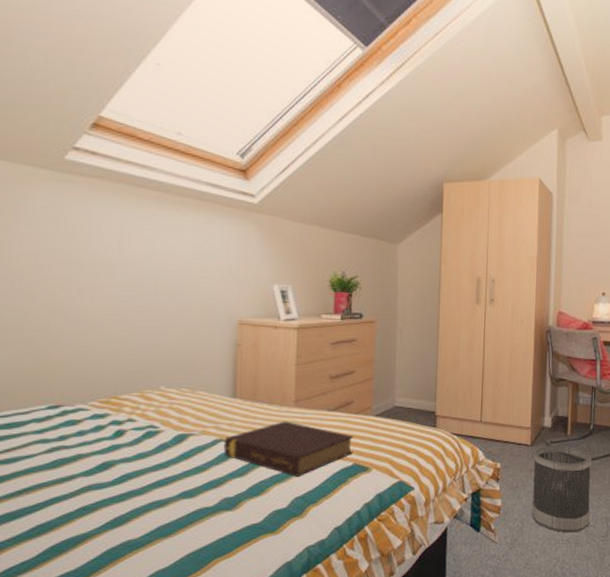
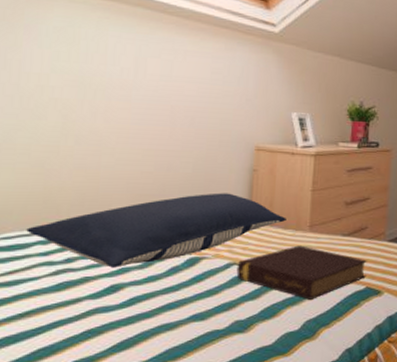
pillow: none [22,368,271,445] -> present [26,193,286,268]

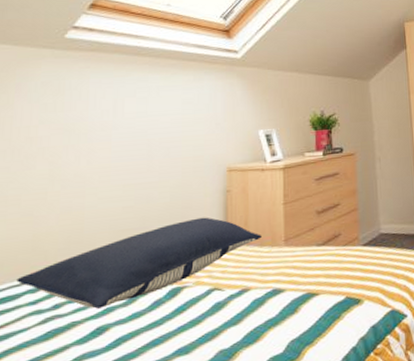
book: present [236,245,367,300] -> none [217,261,345,318]

